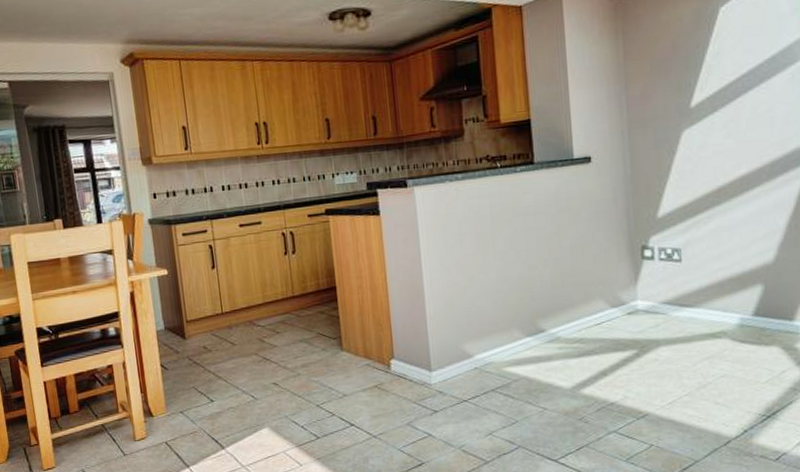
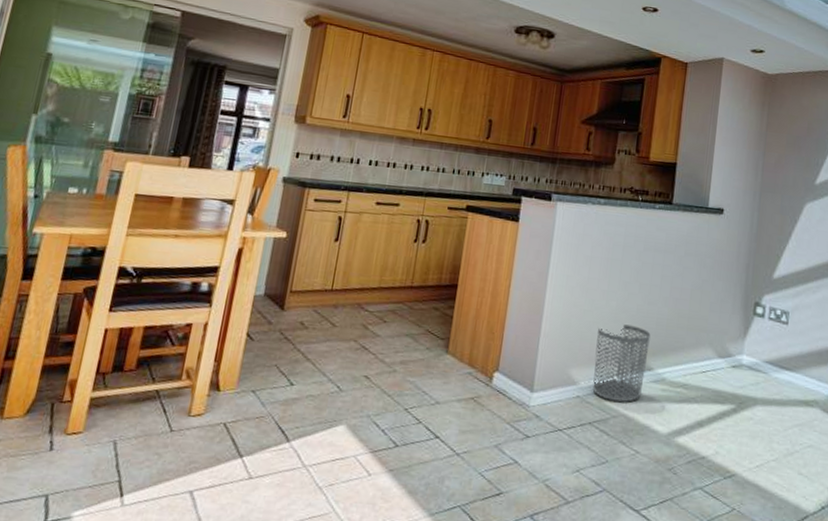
waste bin: none [482,292,538,367] -> present [592,324,651,402]

